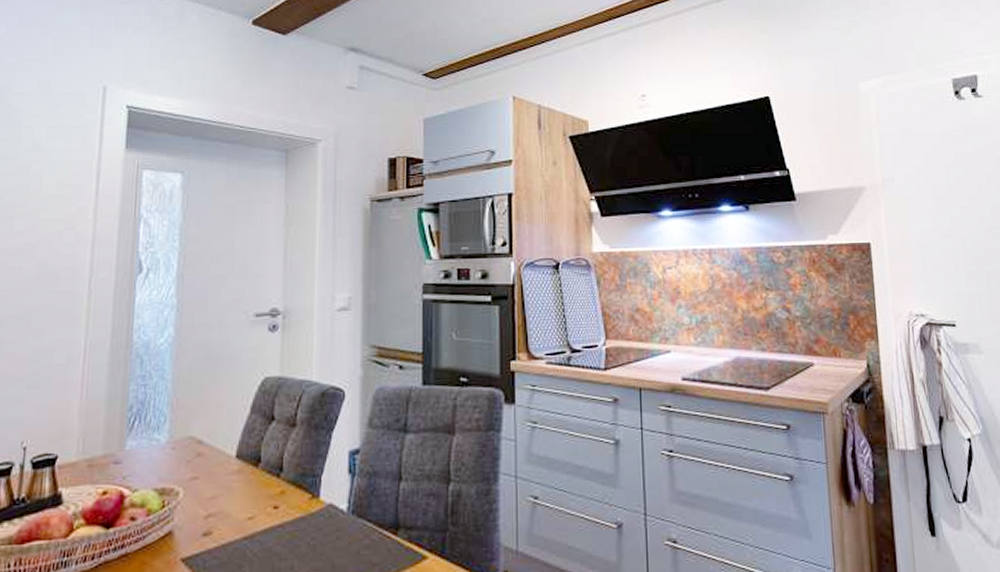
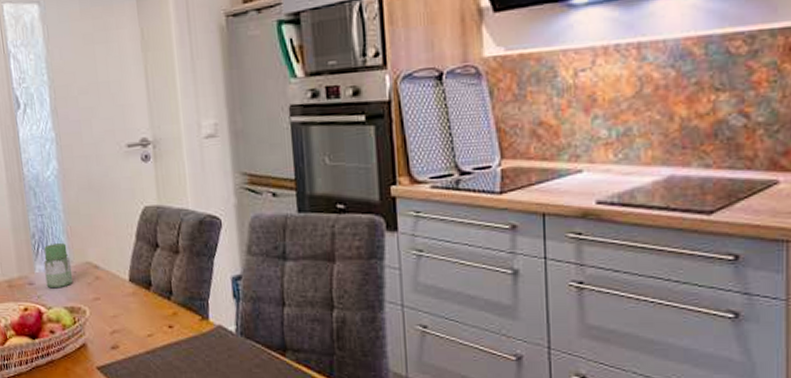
jar: none [136,416,171,468] -> present [43,243,74,289]

